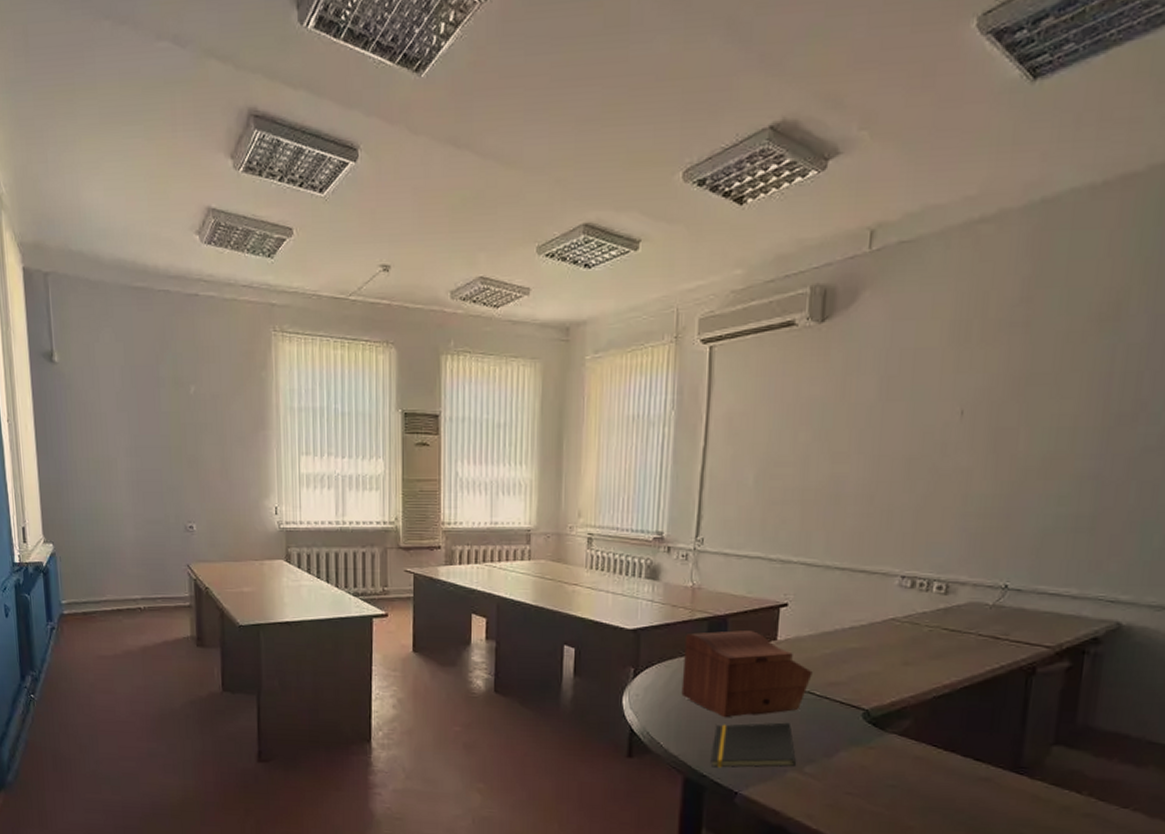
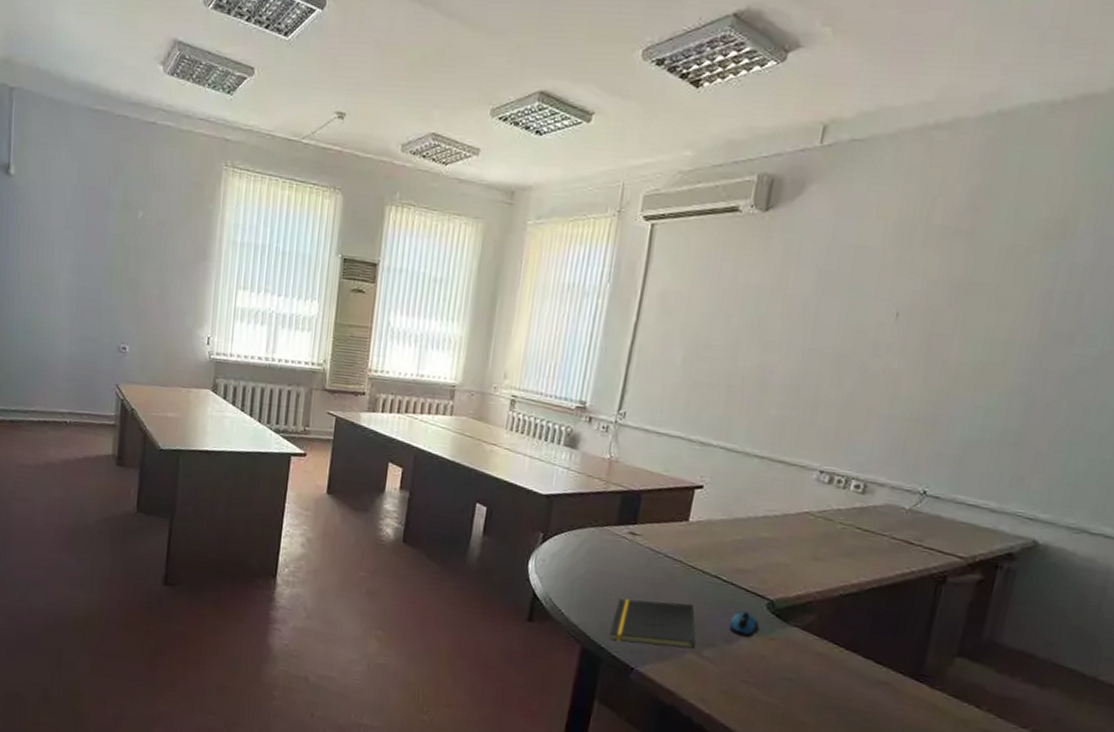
sewing box: present [681,630,813,718] -> none [587,505,721,594]
computer mouse: none [827,724,858,750] -> present [729,611,760,638]

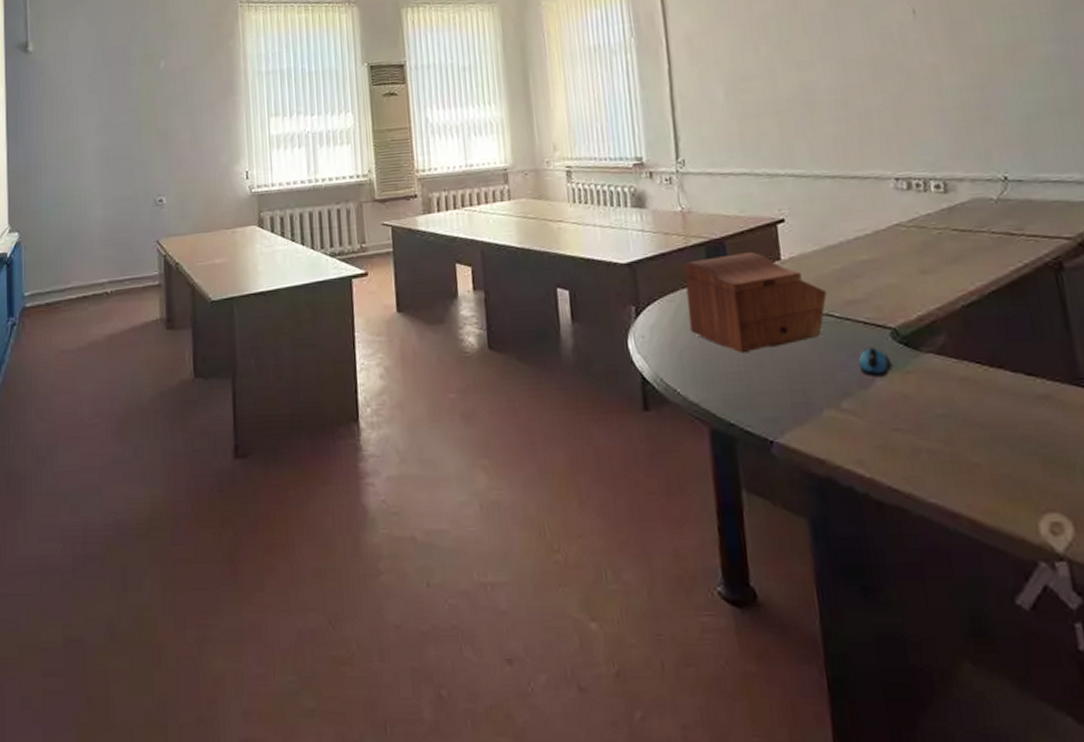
sewing box: none [587,505,721,594] -> present [683,252,827,354]
notepad: present [610,598,696,649] -> none [734,351,831,414]

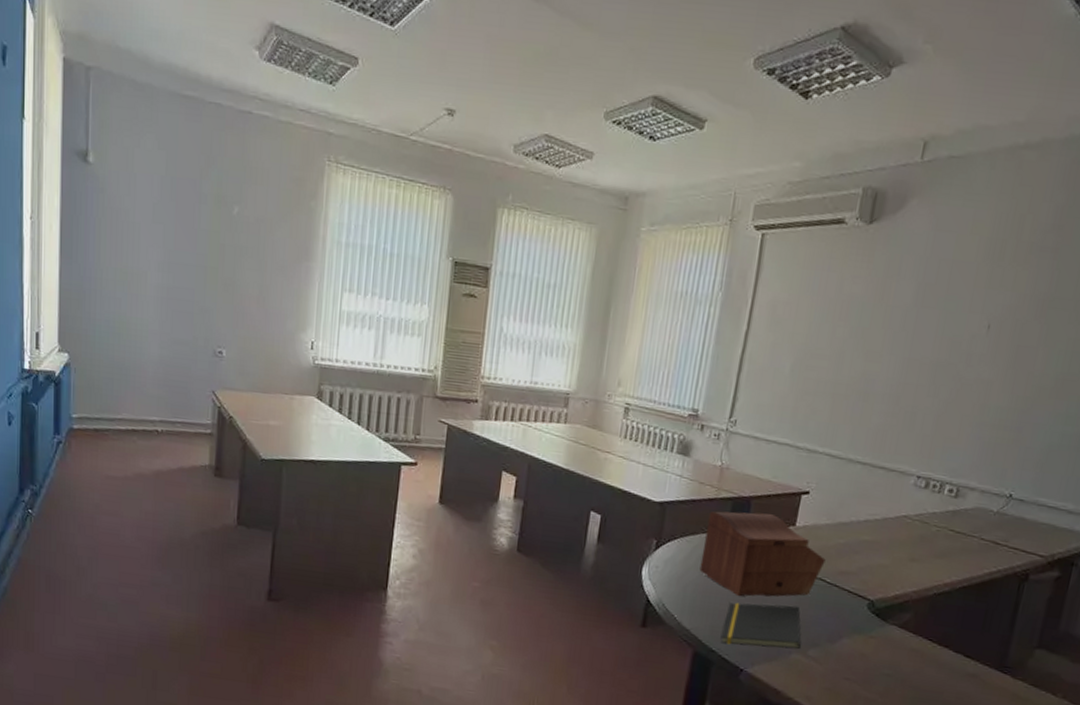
notepad: none [734,351,831,414] -> present [720,602,802,649]
computer mouse: present [858,348,893,377] -> none [832,612,861,637]

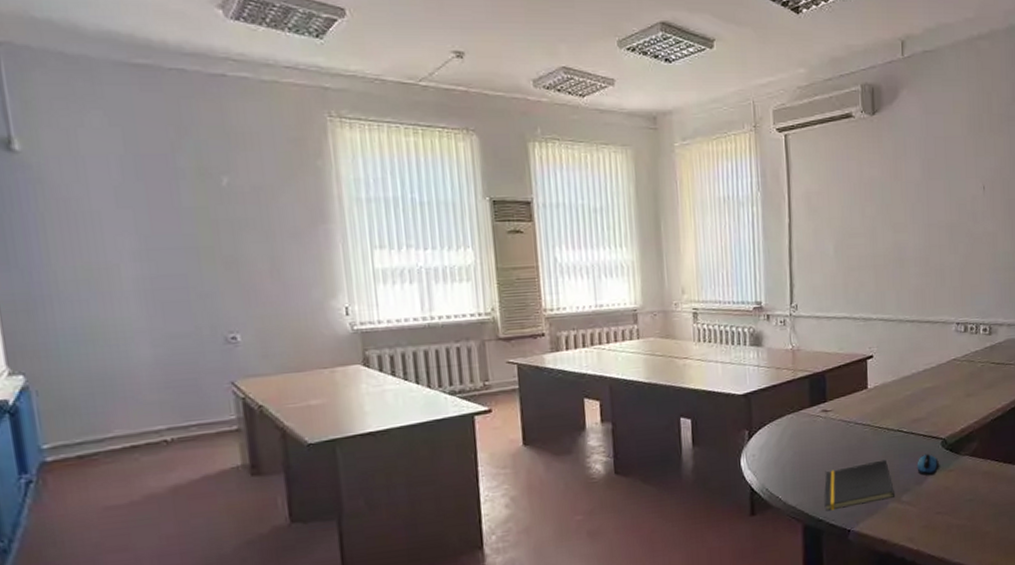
sewing box: present [699,511,826,597] -> none [791,383,899,464]
computer mouse: none [832,612,861,637] -> present [917,454,940,476]

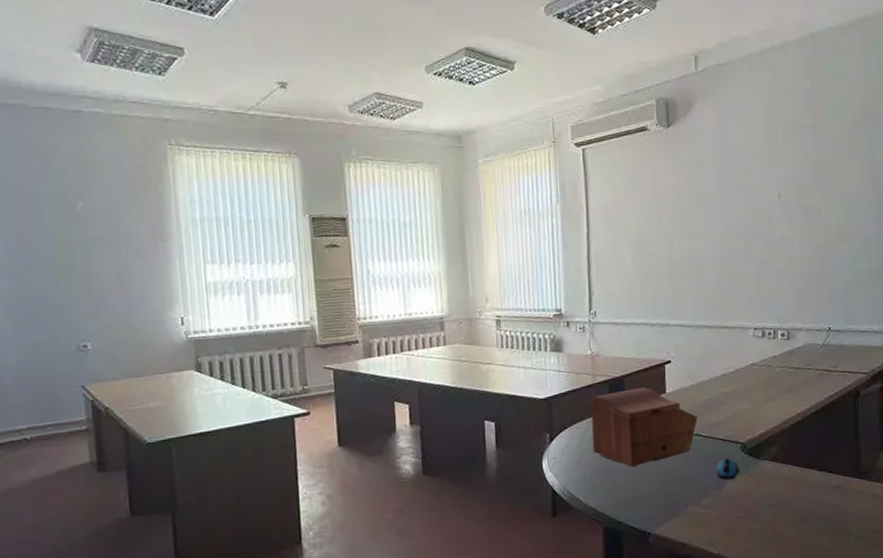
sewing box: none [791,383,899,464] -> present [590,387,698,468]
notepad: present [824,459,894,512] -> none [624,463,694,514]

